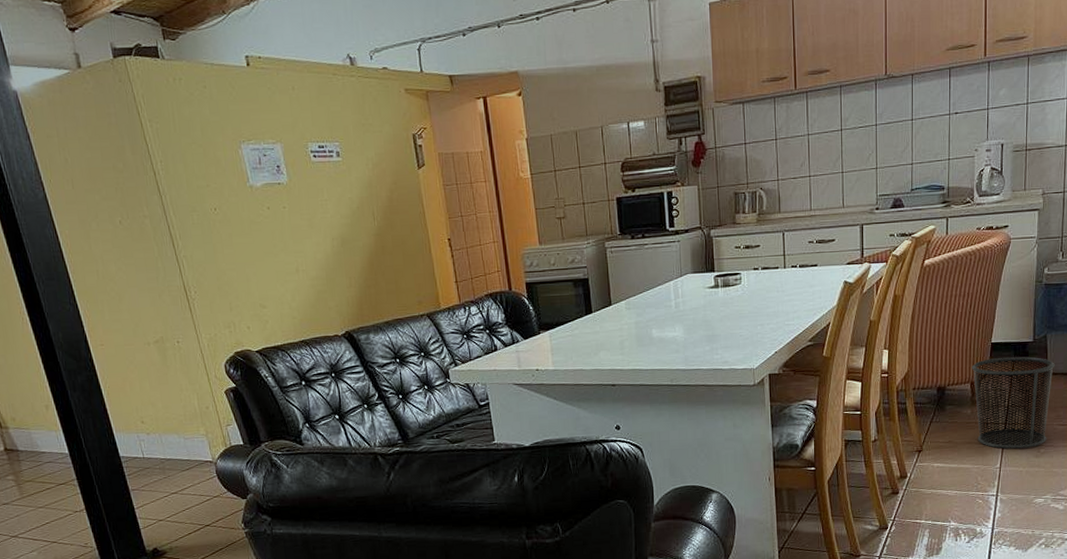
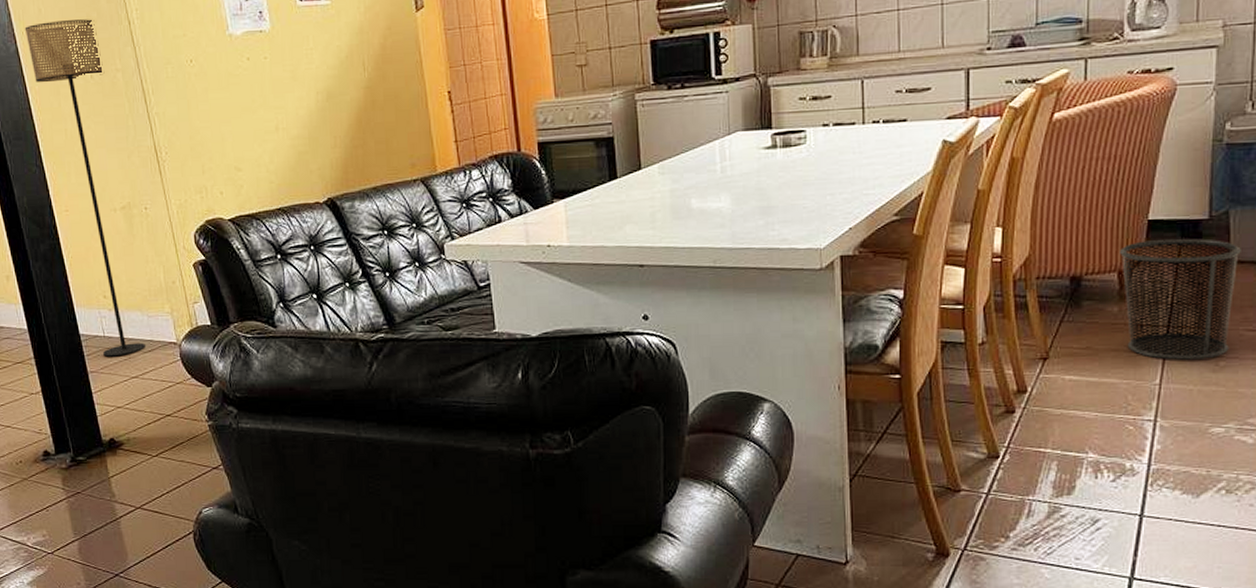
floor lamp: none [52,169,183,476] -> present [24,19,145,357]

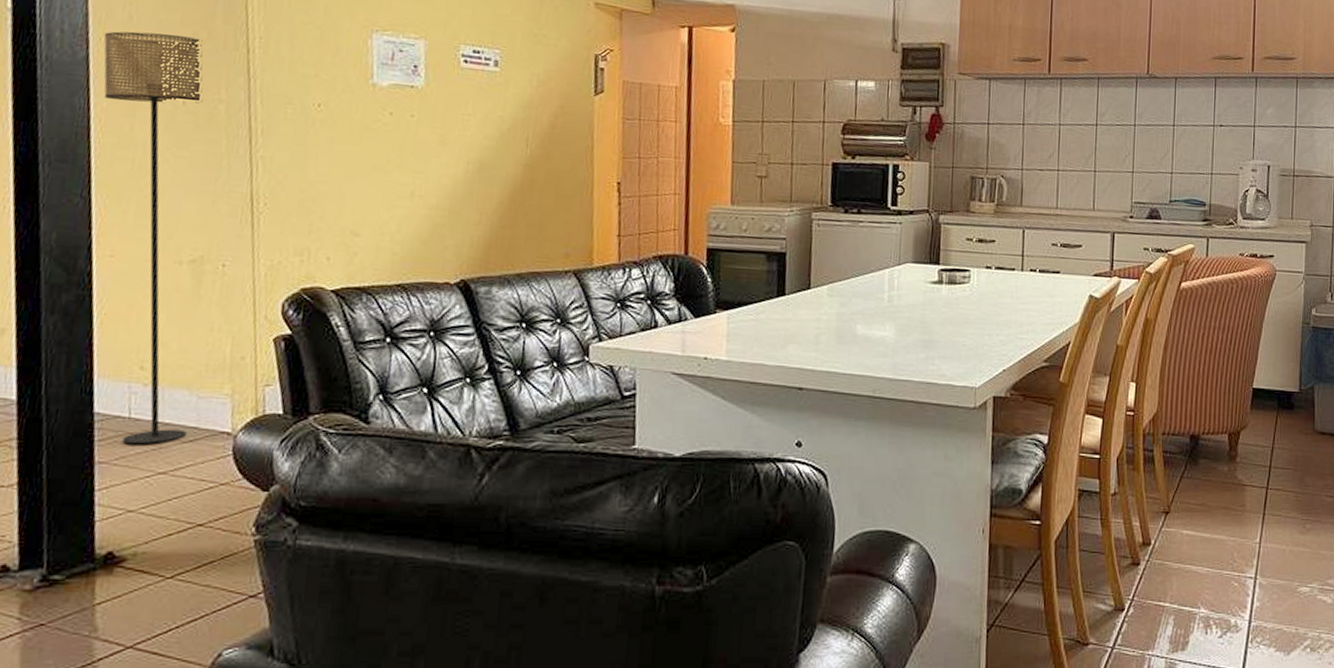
waste bin: present [1120,238,1241,360] -> none [1230,406,1323,521]

